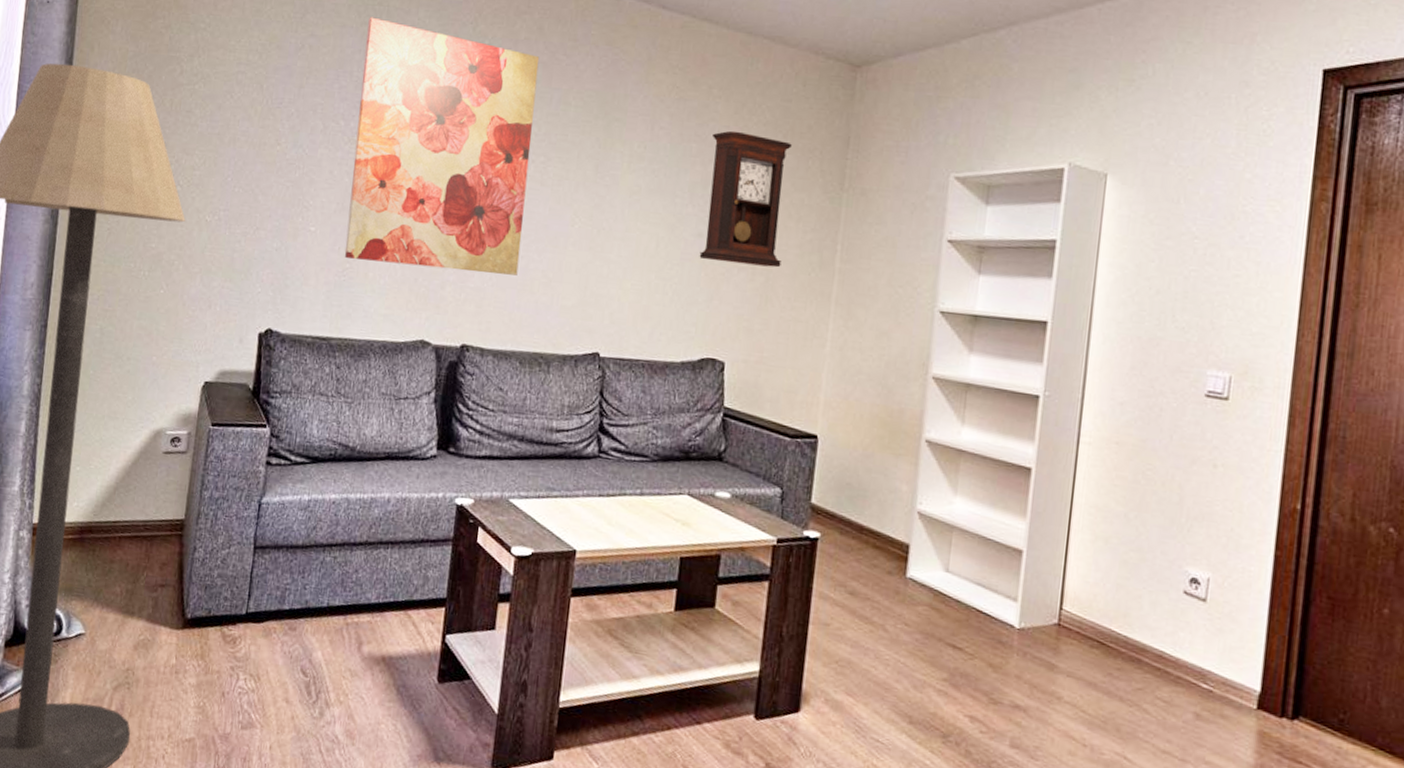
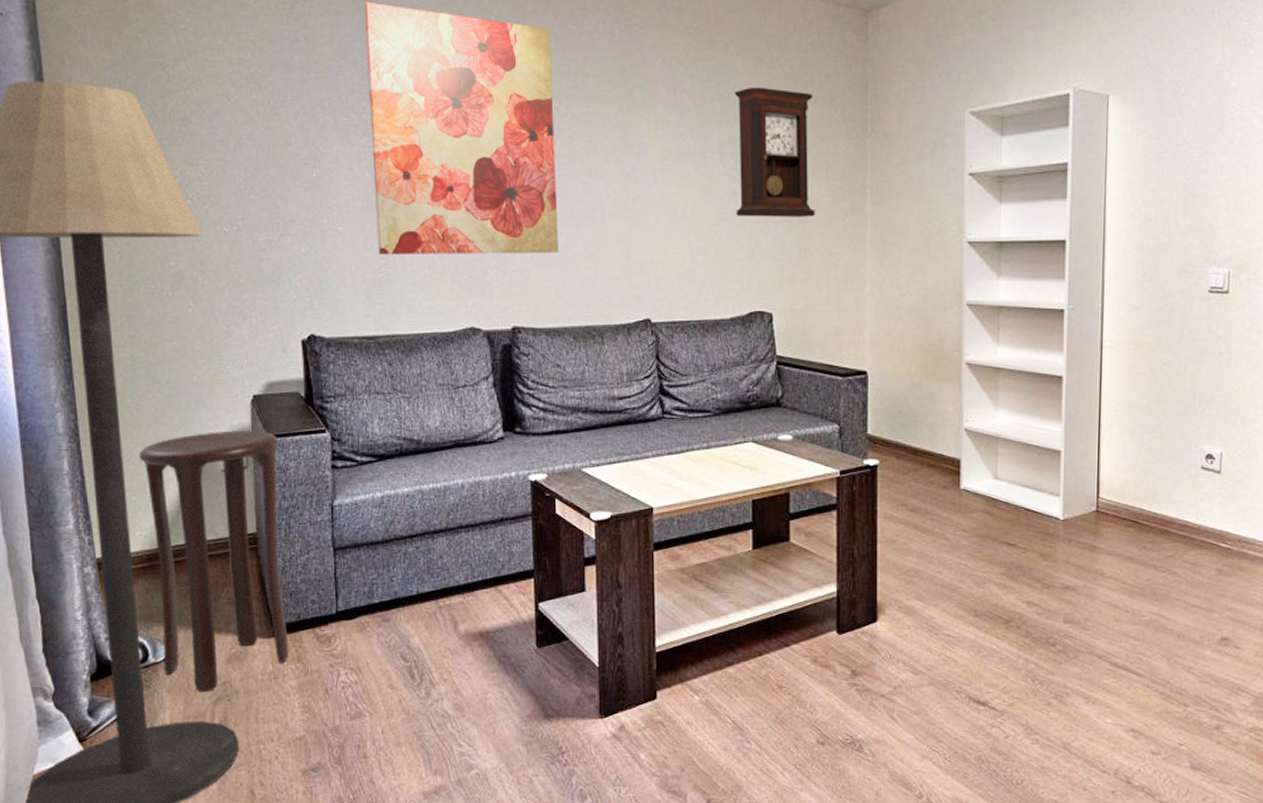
stool: none [74,412,220,675] -> present [139,430,290,691]

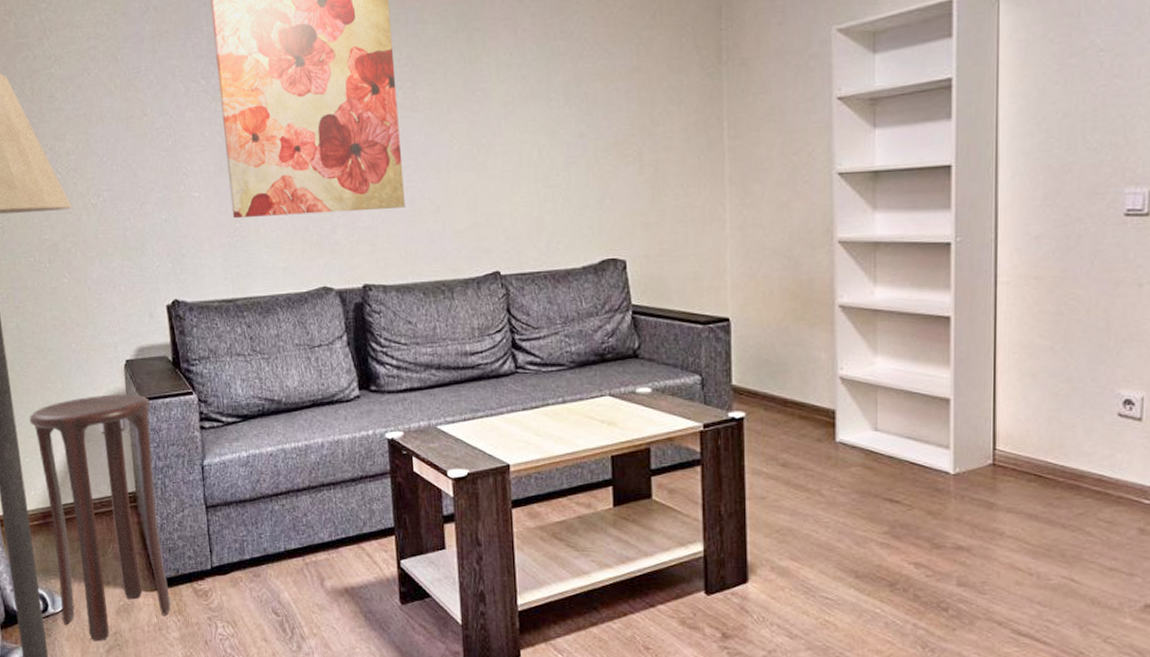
pendulum clock: present [735,86,815,217] -> none [578,20,668,160]

